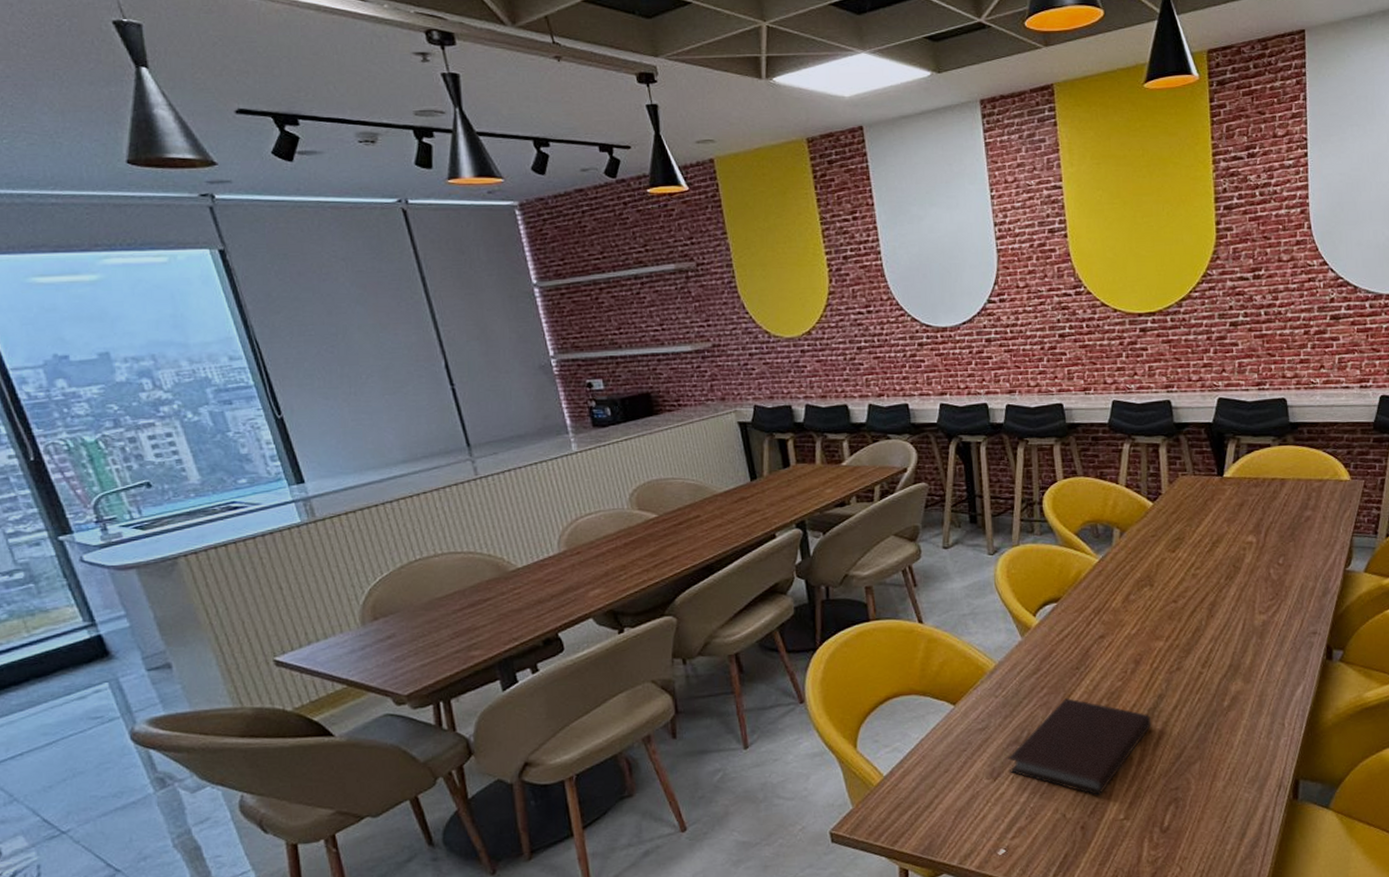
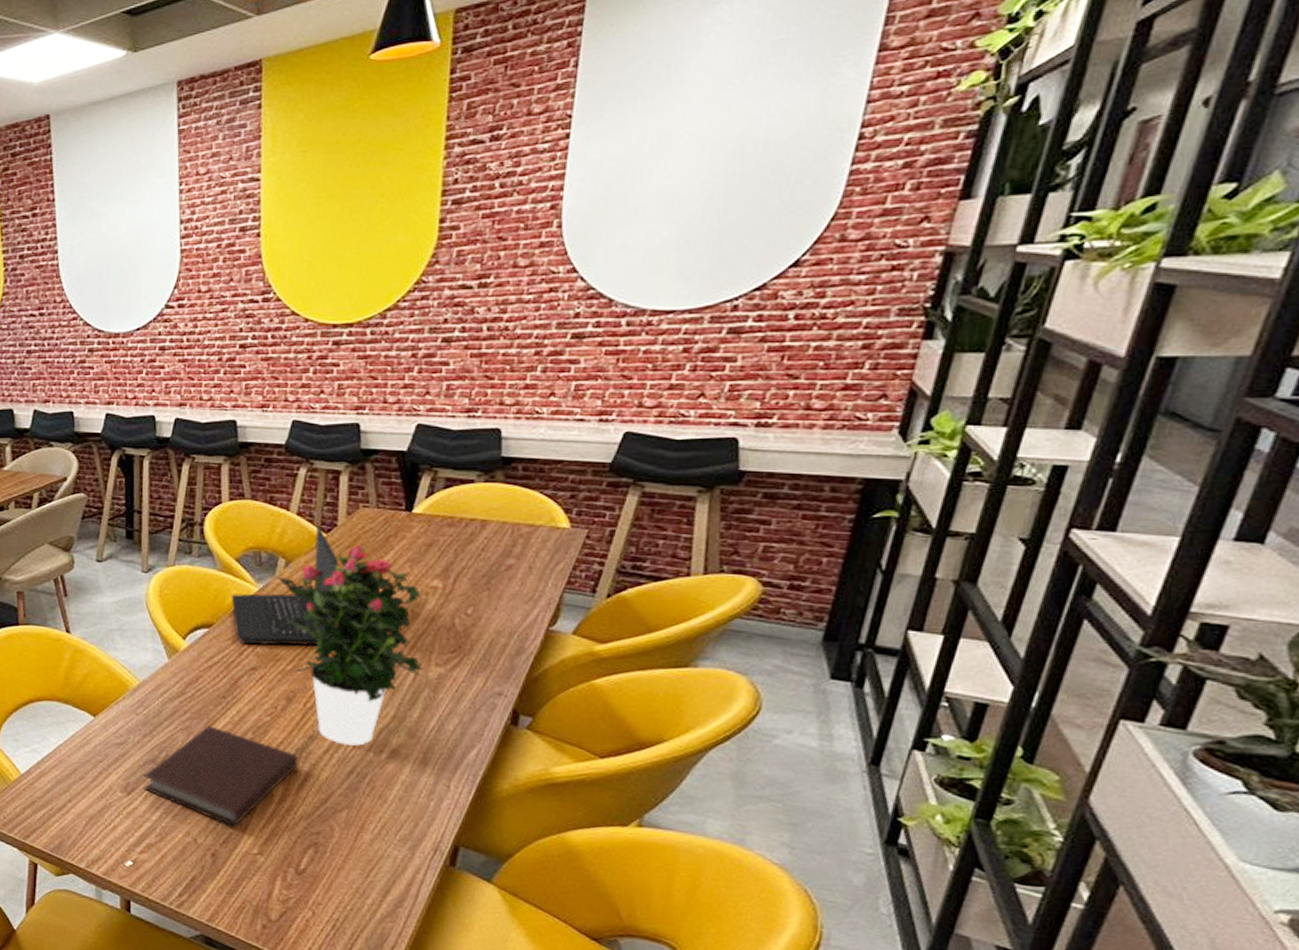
laptop: none [1074,495,1167,614] -> present [231,525,338,646]
potted flower: none [1114,509,1250,699] -> present [276,544,424,746]

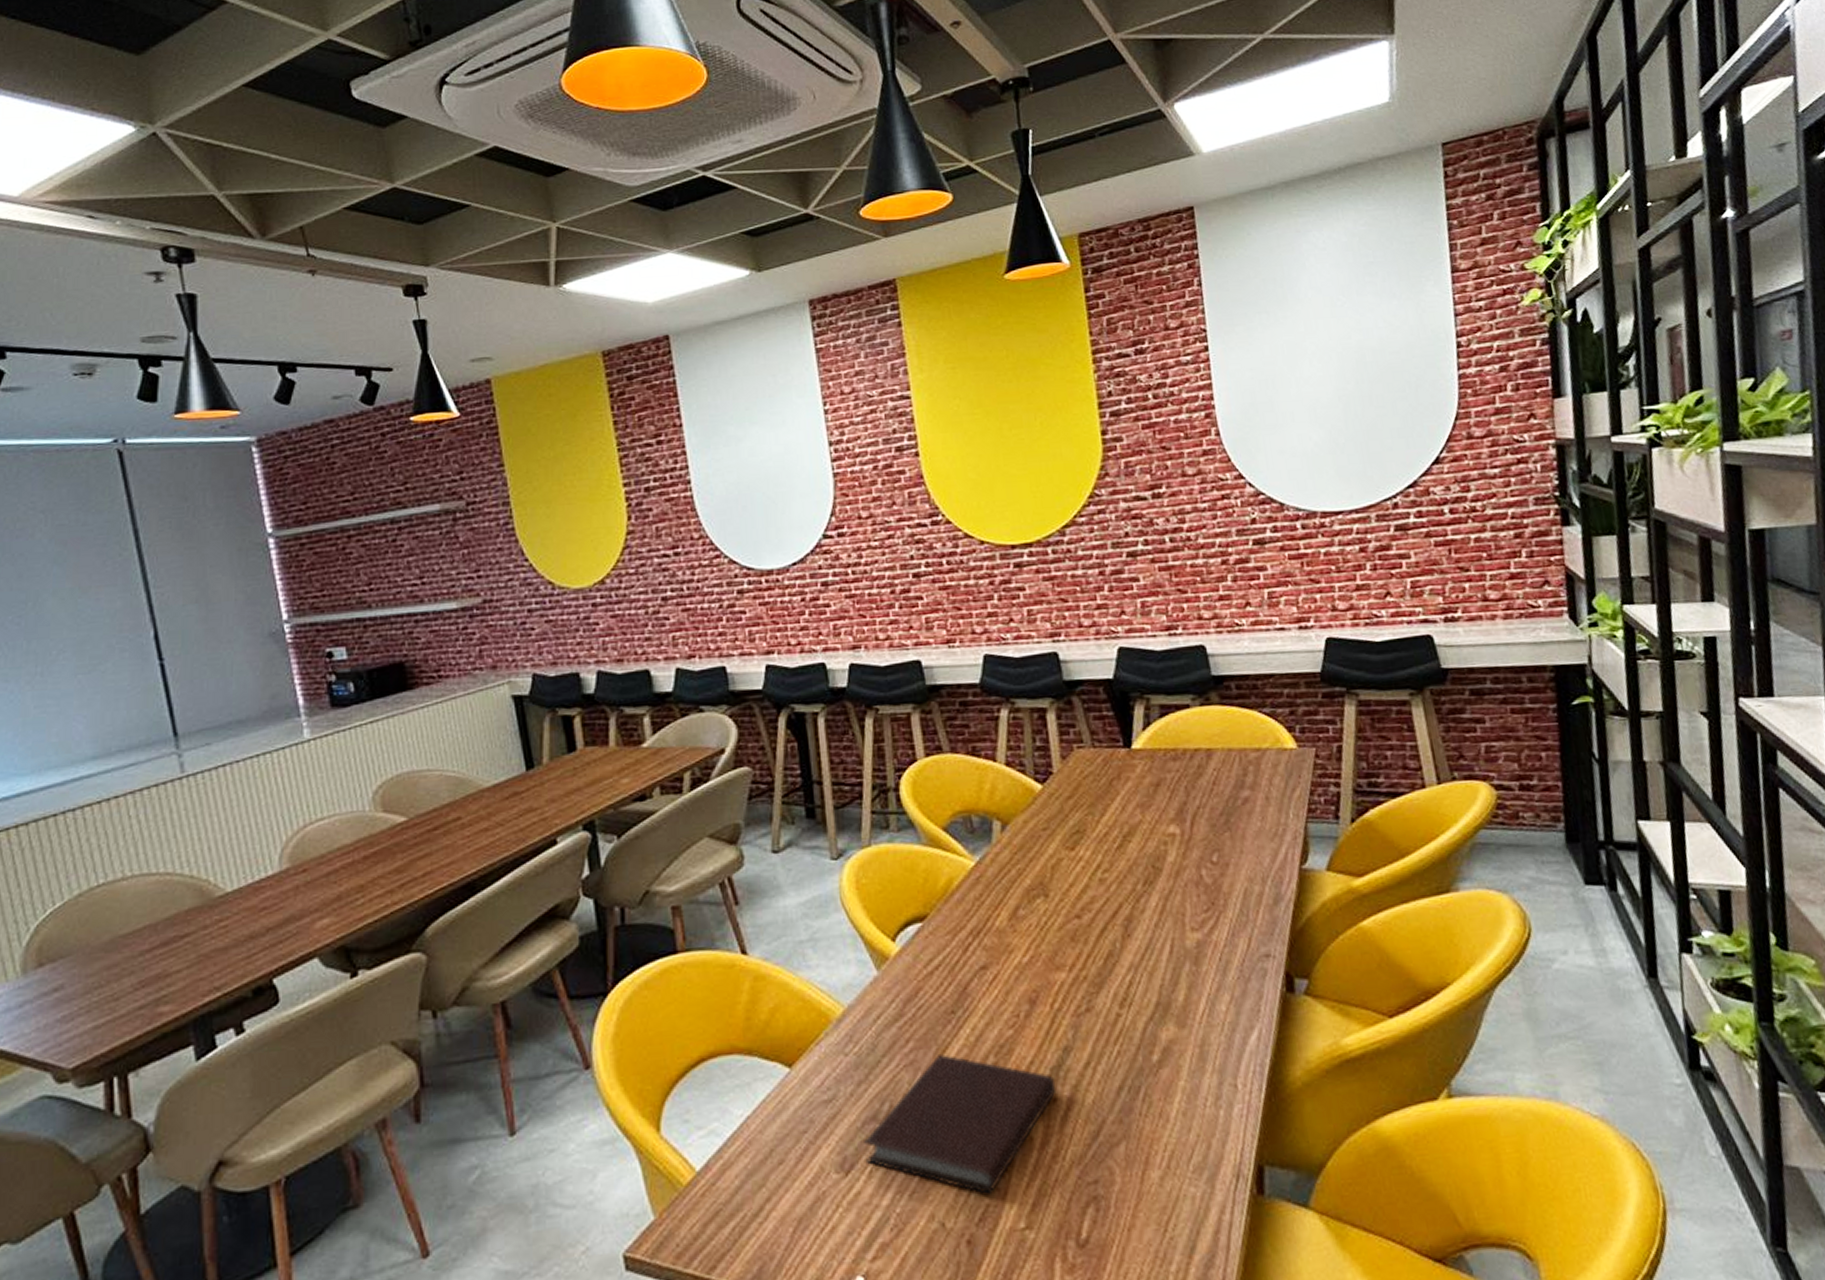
laptop: present [231,525,338,646] -> none [943,775,1068,937]
potted flower: present [276,544,424,746] -> none [994,792,1180,1052]

